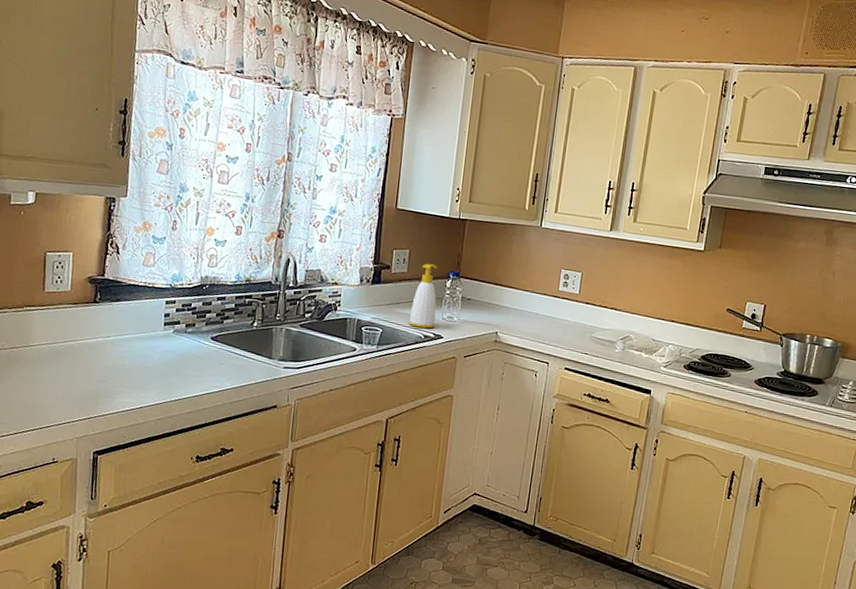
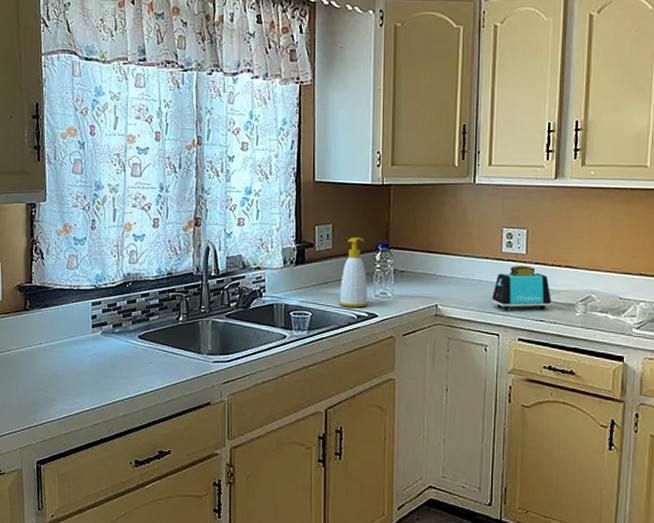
toaster: none [546,303,597,344] -> present [492,265,551,311]

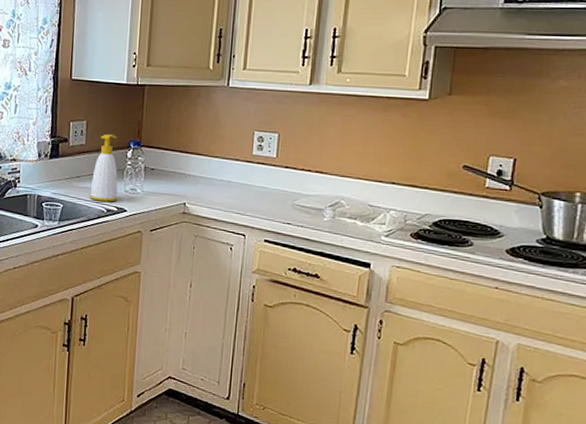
toaster: present [492,265,551,311] -> none [240,168,300,213]

